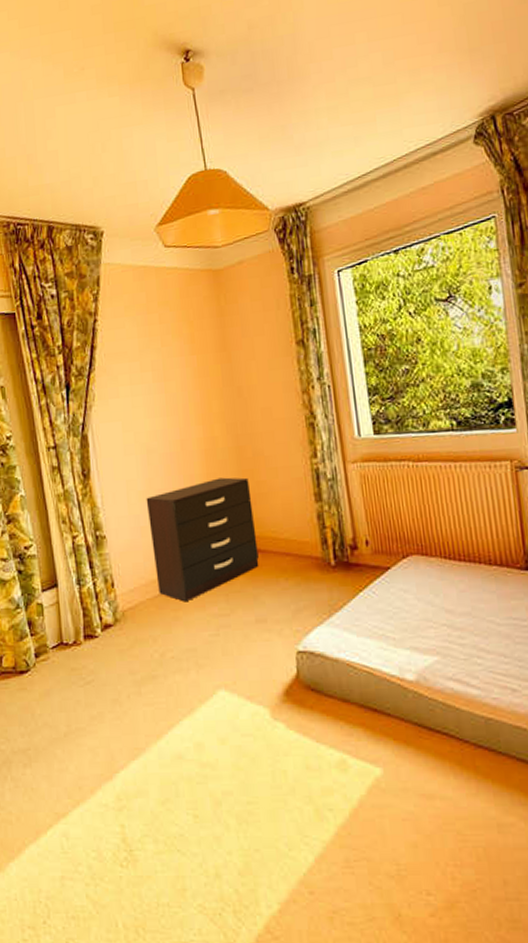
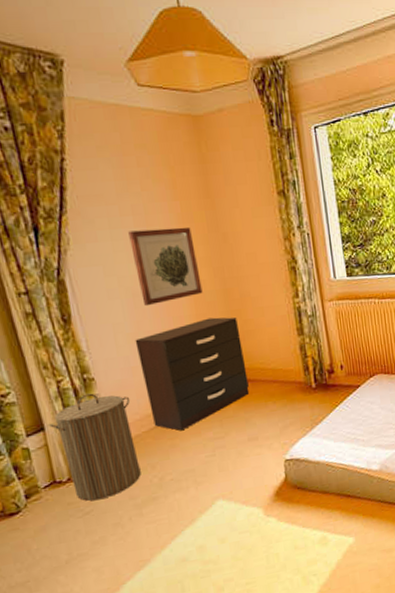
laundry hamper: none [61,551,143,670] -> present [48,393,141,501]
wall art: none [147,381,215,463] -> present [128,227,203,307]

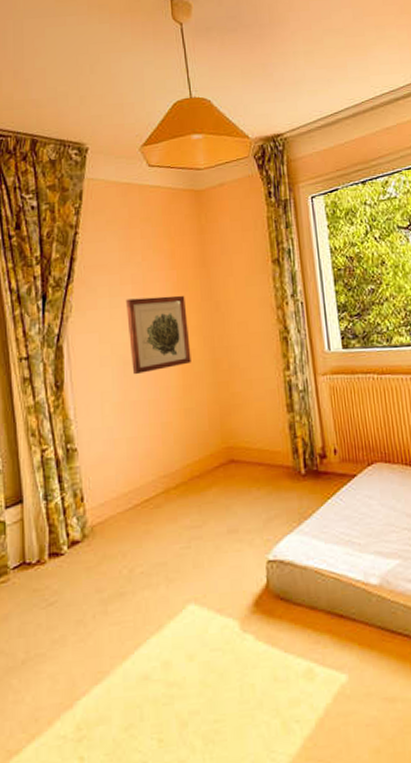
laundry hamper: present [48,393,141,501] -> none [27,465,111,590]
dresser: present [135,317,250,431] -> none [120,389,232,515]

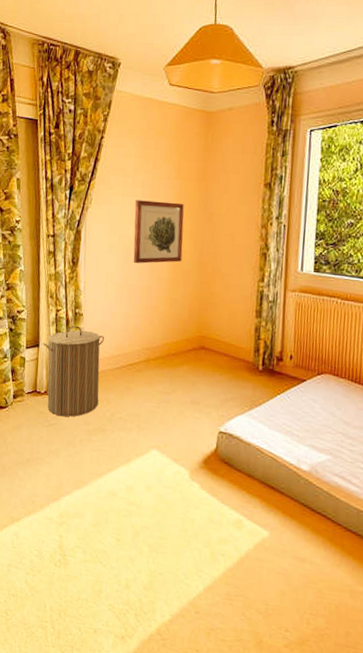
laundry hamper: none [27,465,111,590] -> present [42,325,105,417]

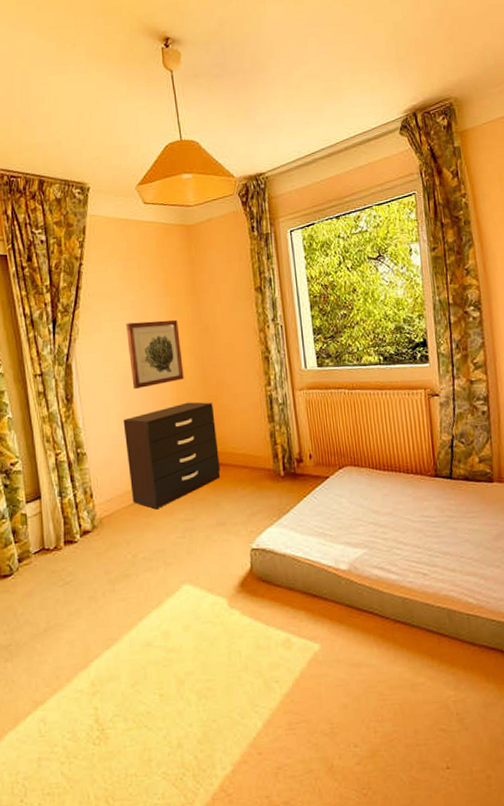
laundry hamper: present [42,325,105,417] -> none [44,467,117,571]
dresser: none [118,284,205,378] -> present [123,402,221,510]

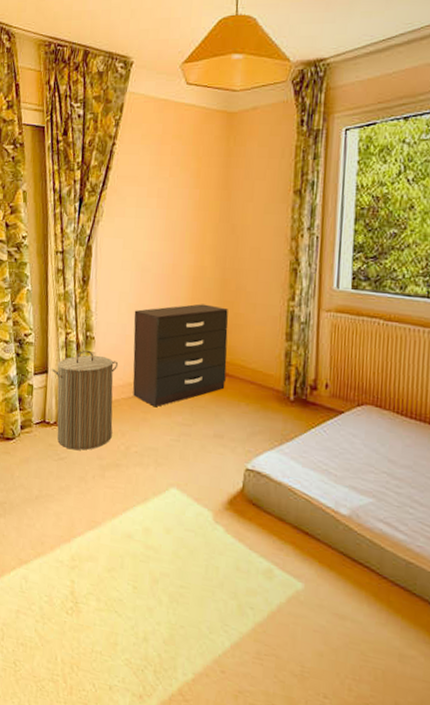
laundry hamper: none [44,467,117,571] -> present [51,349,119,450]
wall art: present [126,319,184,390] -> none [148,211,204,282]

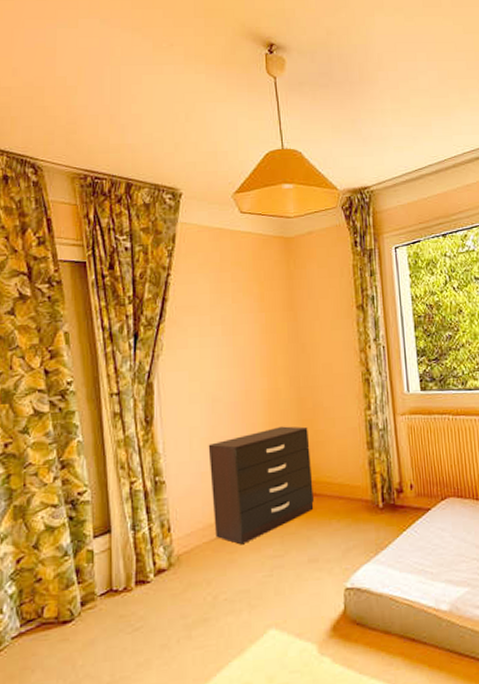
laundry hamper: present [51,349,119,450] -> none [115,497,196,616]

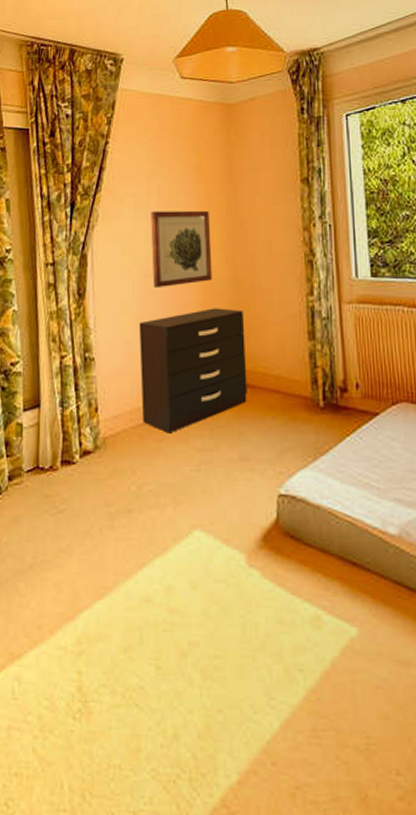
wall art: none [216,337,277,412] -> present [151,210,212,289]

